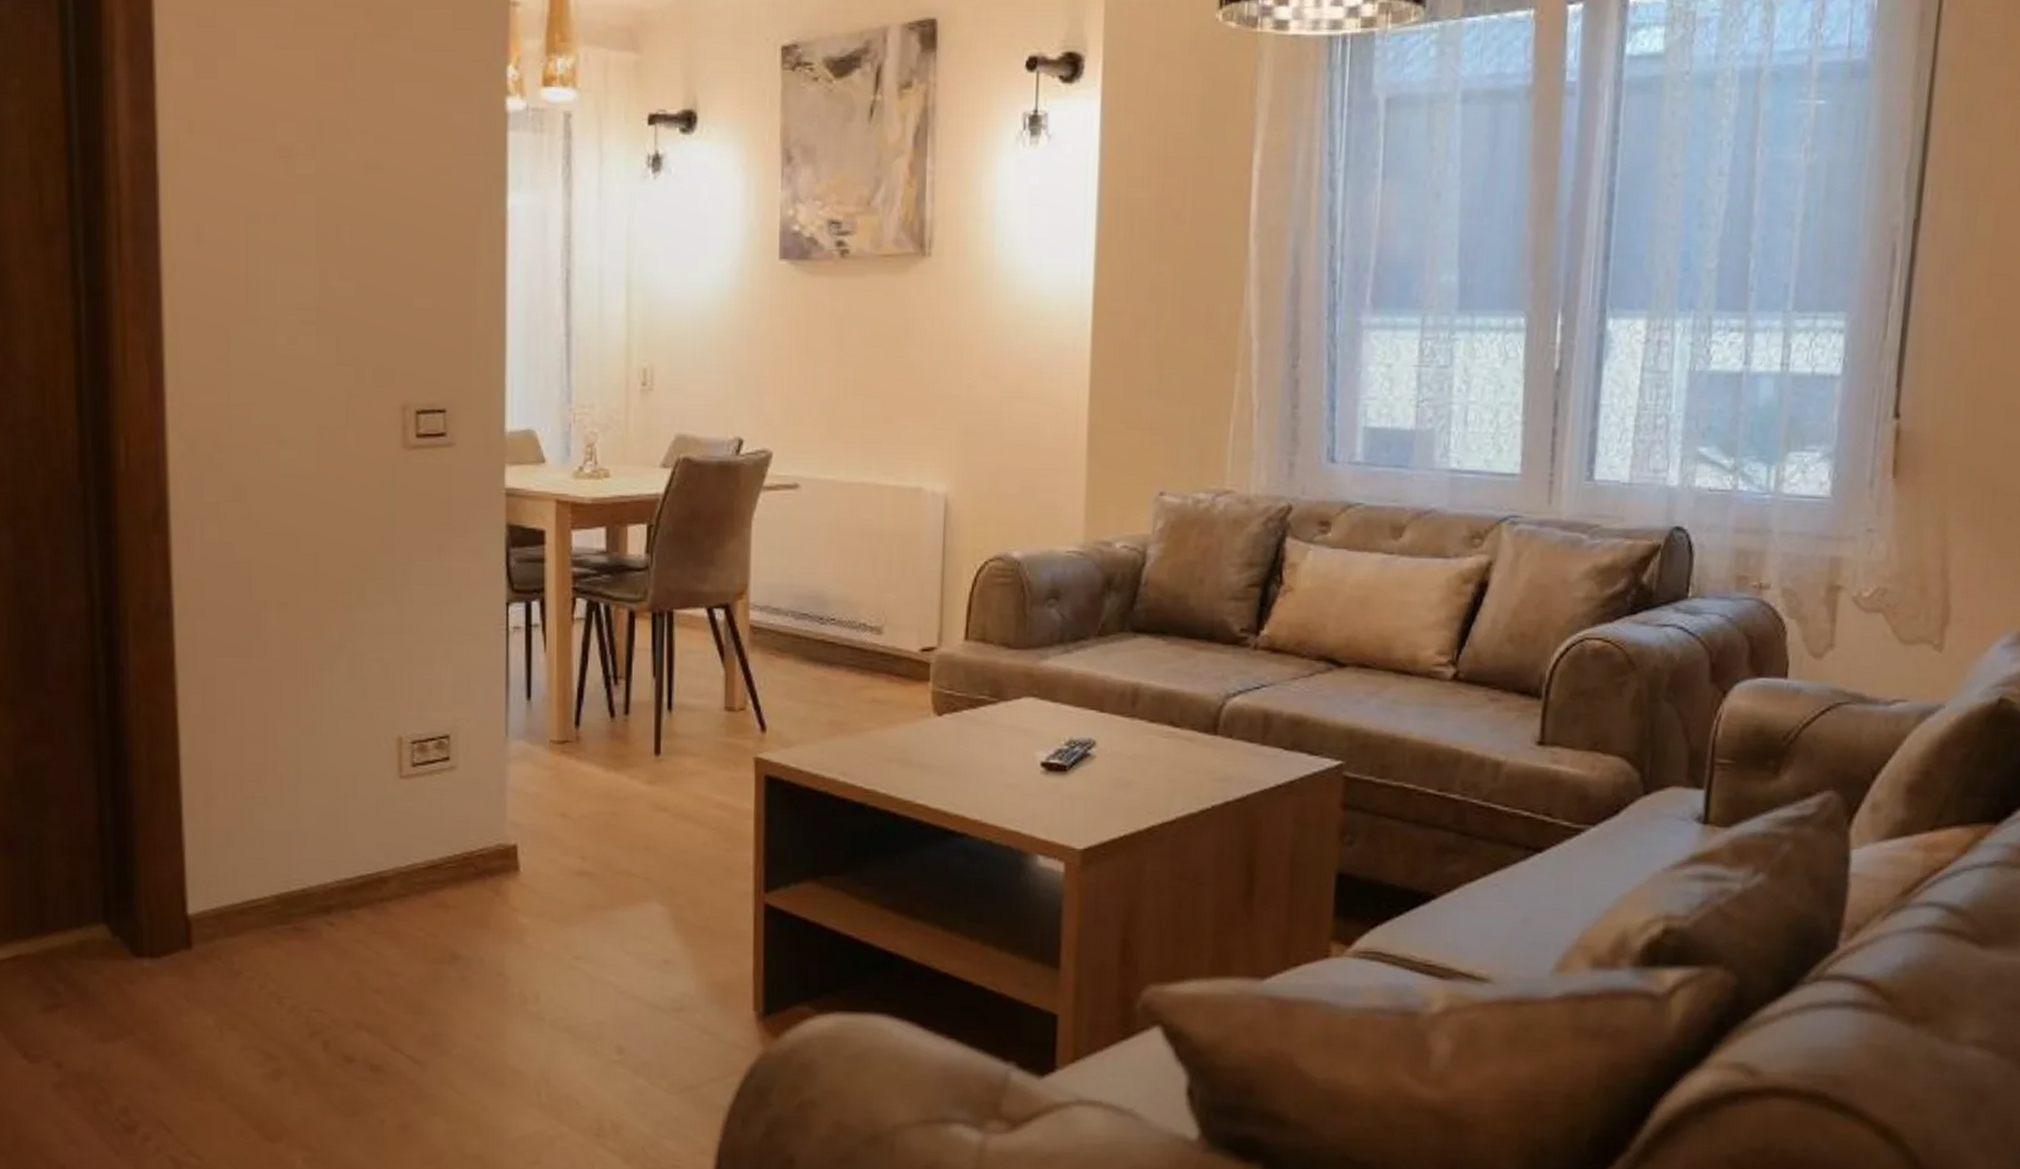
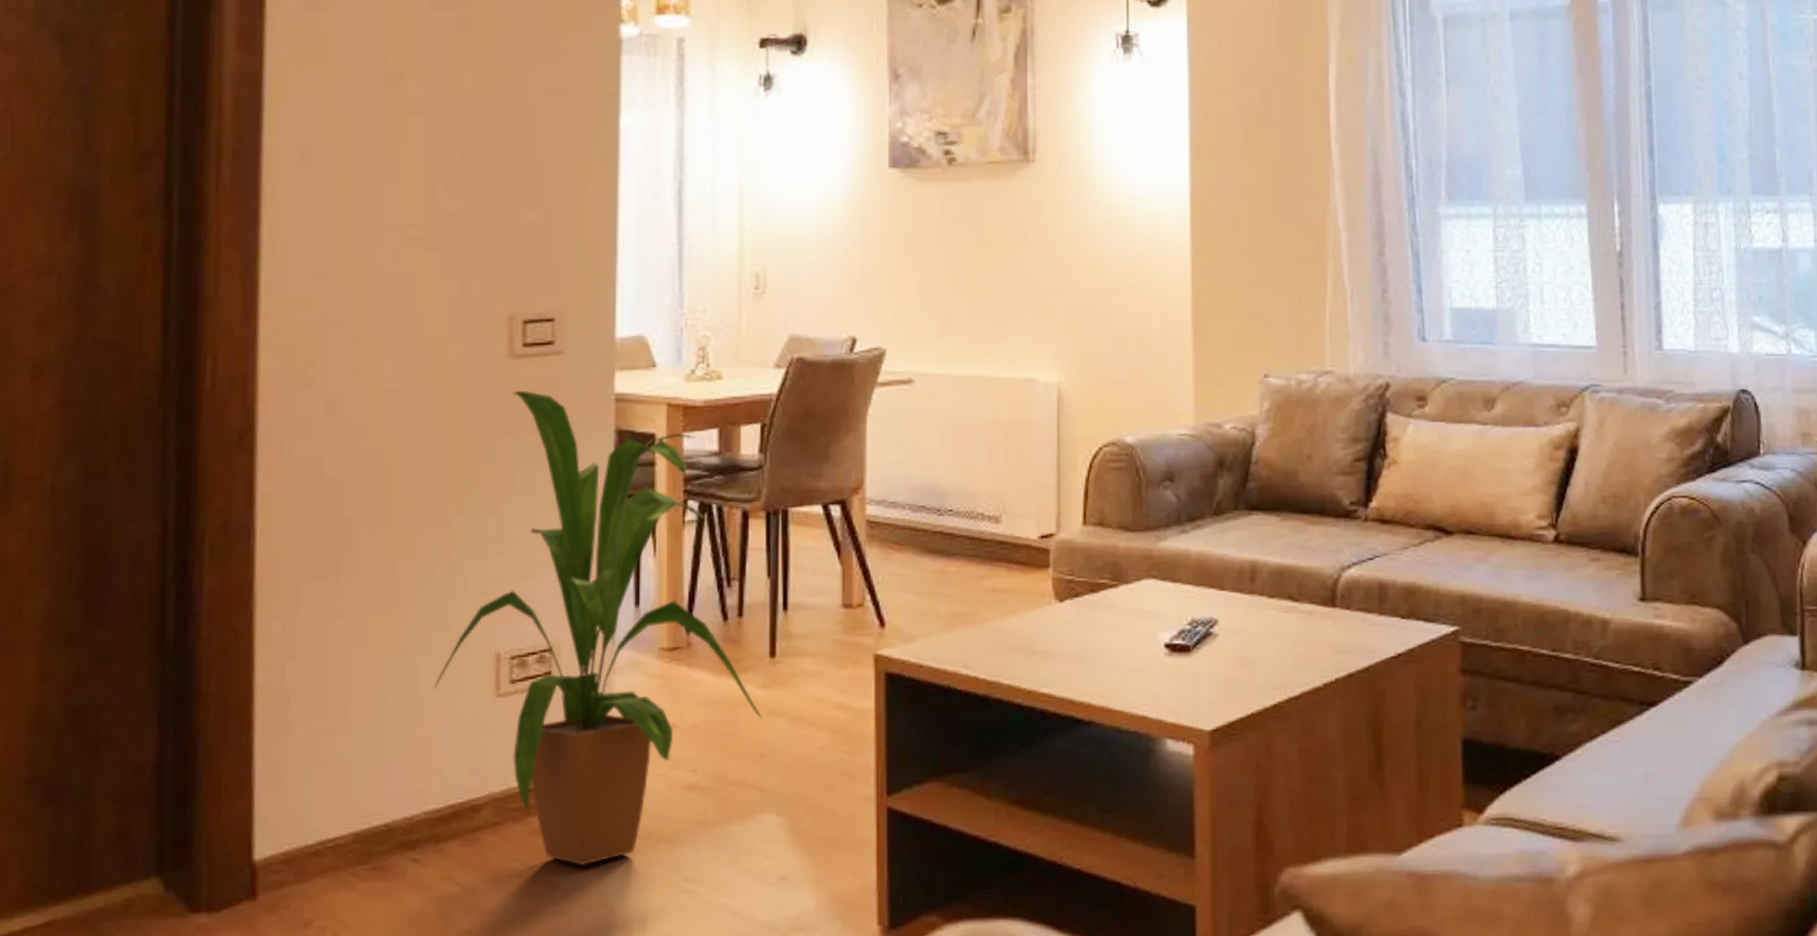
house plant: none [342,481,648,938] -> present [434,390,763,866]

